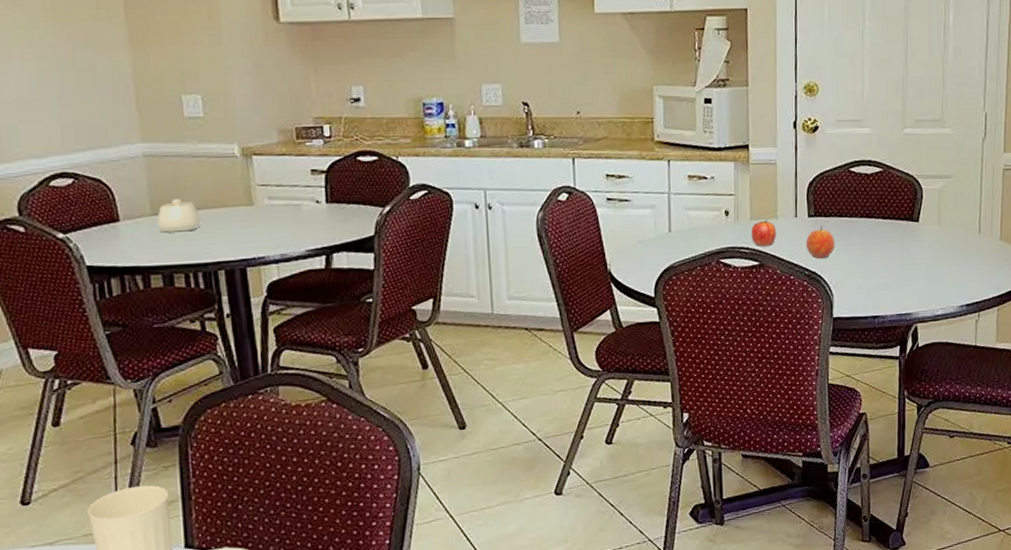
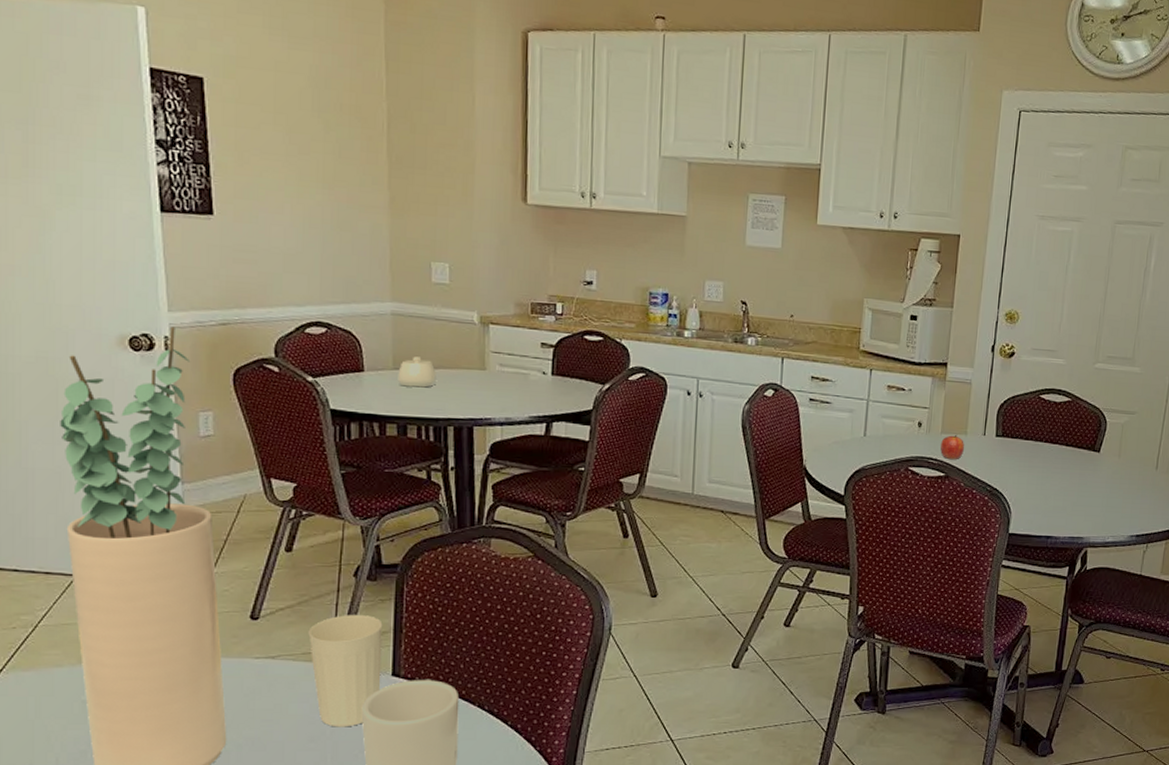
fruit: present [805,225,836,260] -> none [990,446,1019,478]

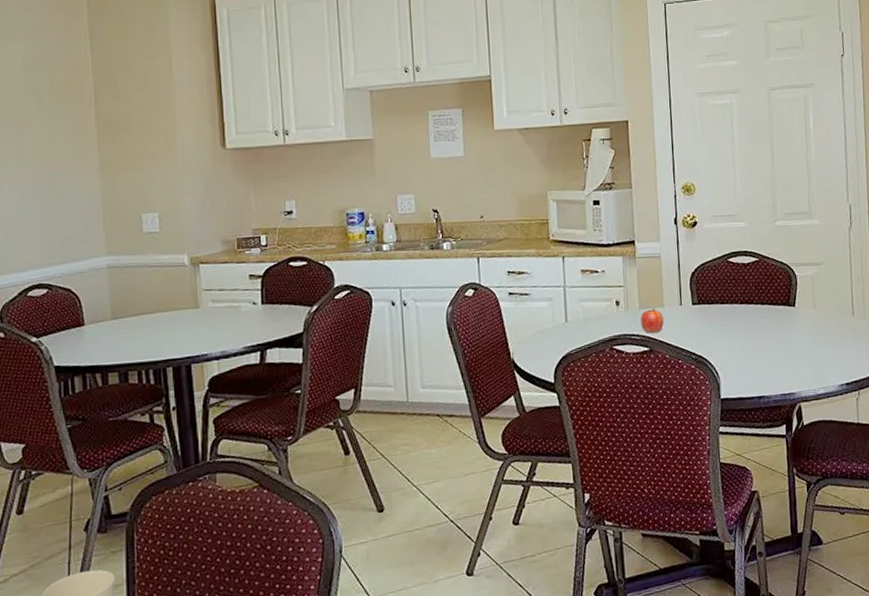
sugar bowl: present [397,356,436,388] -> none [116,304,153,335]

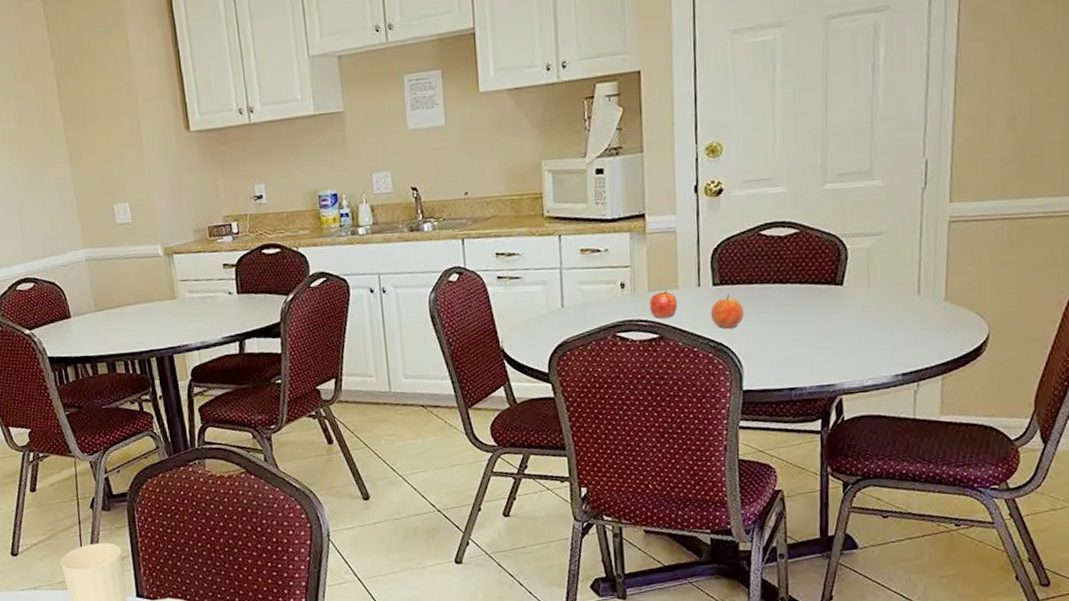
fruit: none [691,312,719,344] -> present [710,294,745,330]

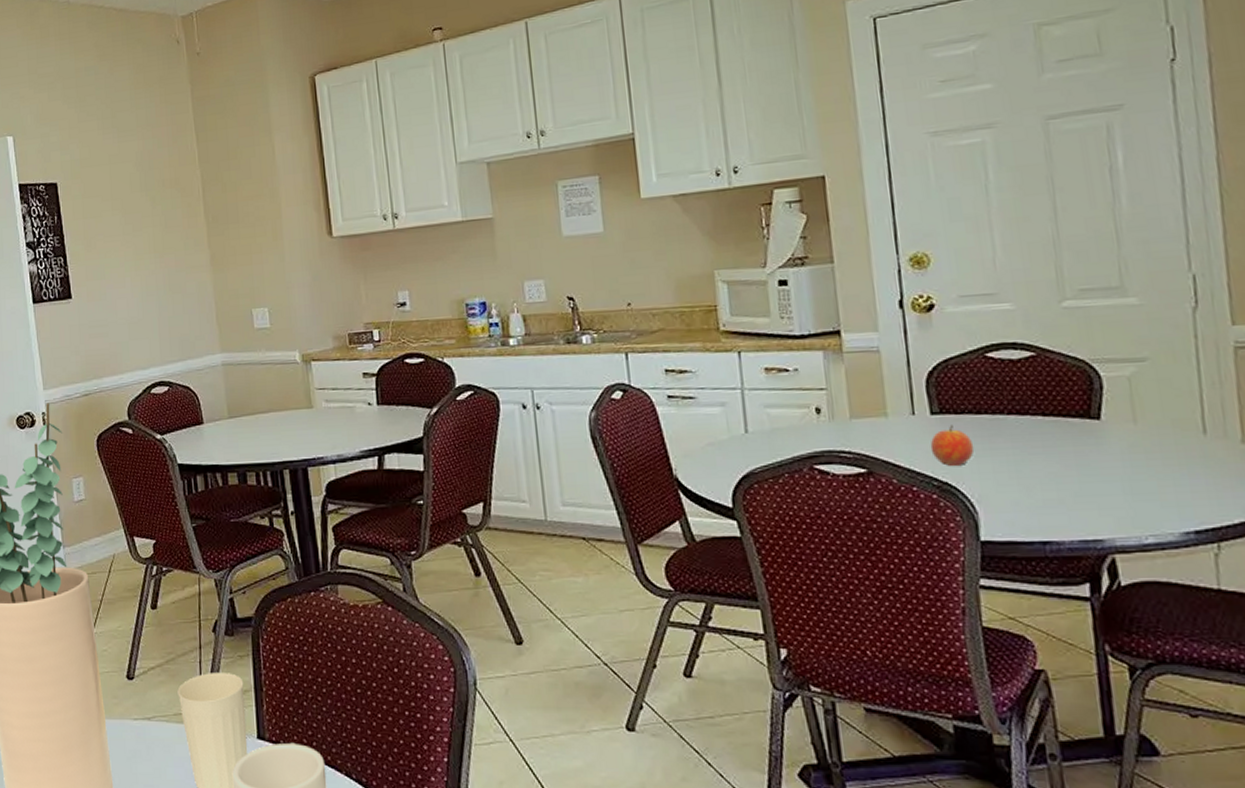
fruit: present [650,290,678,319] -> none [852,417,889,451]

